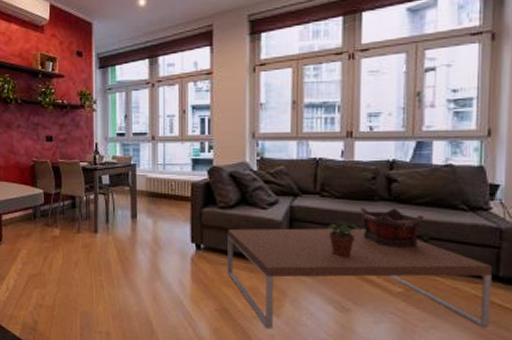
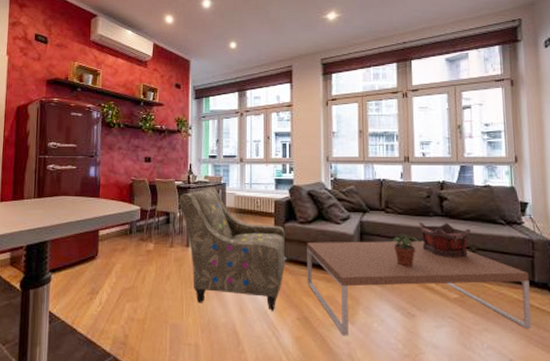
armchair: none [84,168,204,301] -> present [178,186,286,311]

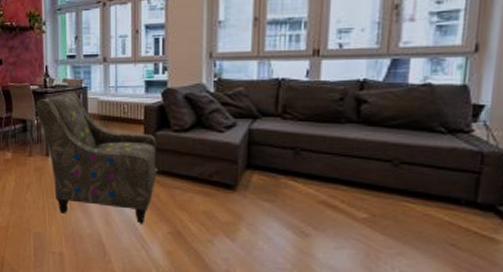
coffee table: present [307,240,532,336] -> none [181,151,470,255]
potted plant: present [392,234,421,267] -> none [288,144,326,182]
decorative container: present [419,223,471,258] -> none [325,131,395,172]

